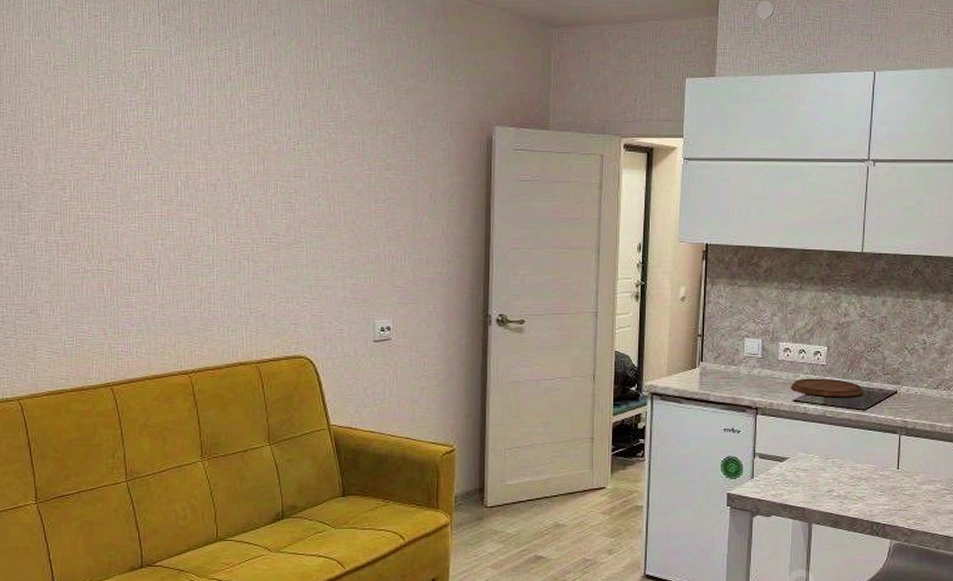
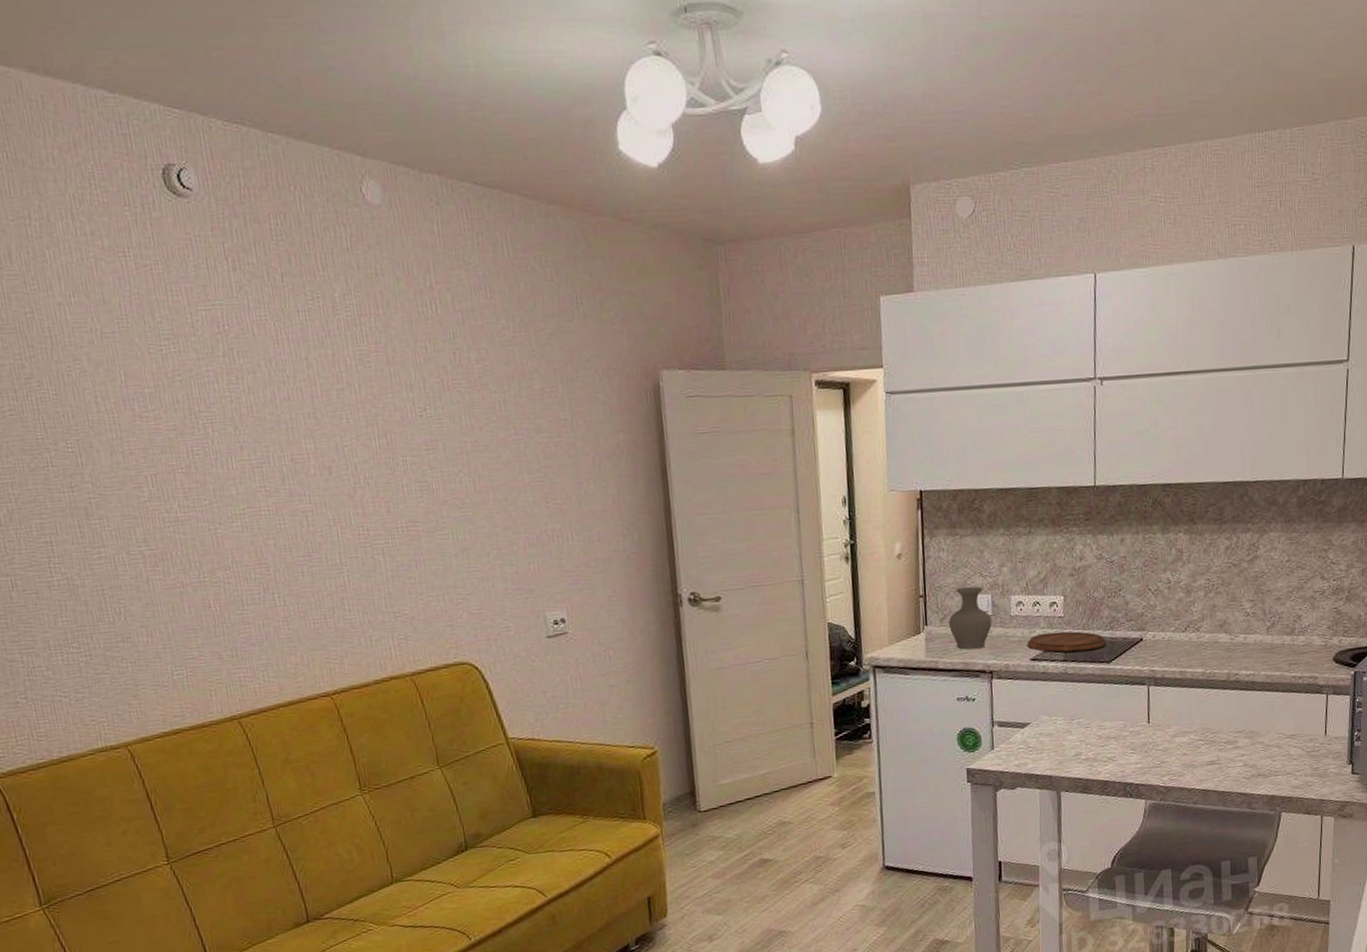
vase: none [721,330,760,386] -> present [948,586,992,650]

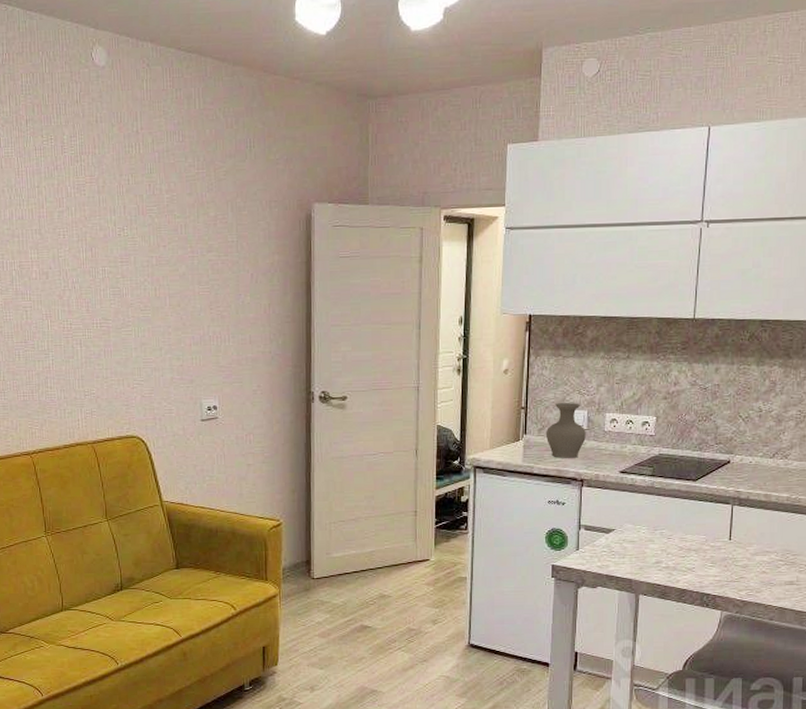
cutting board: present [1027,631,1106,653] -> none [617,449,694,469]

